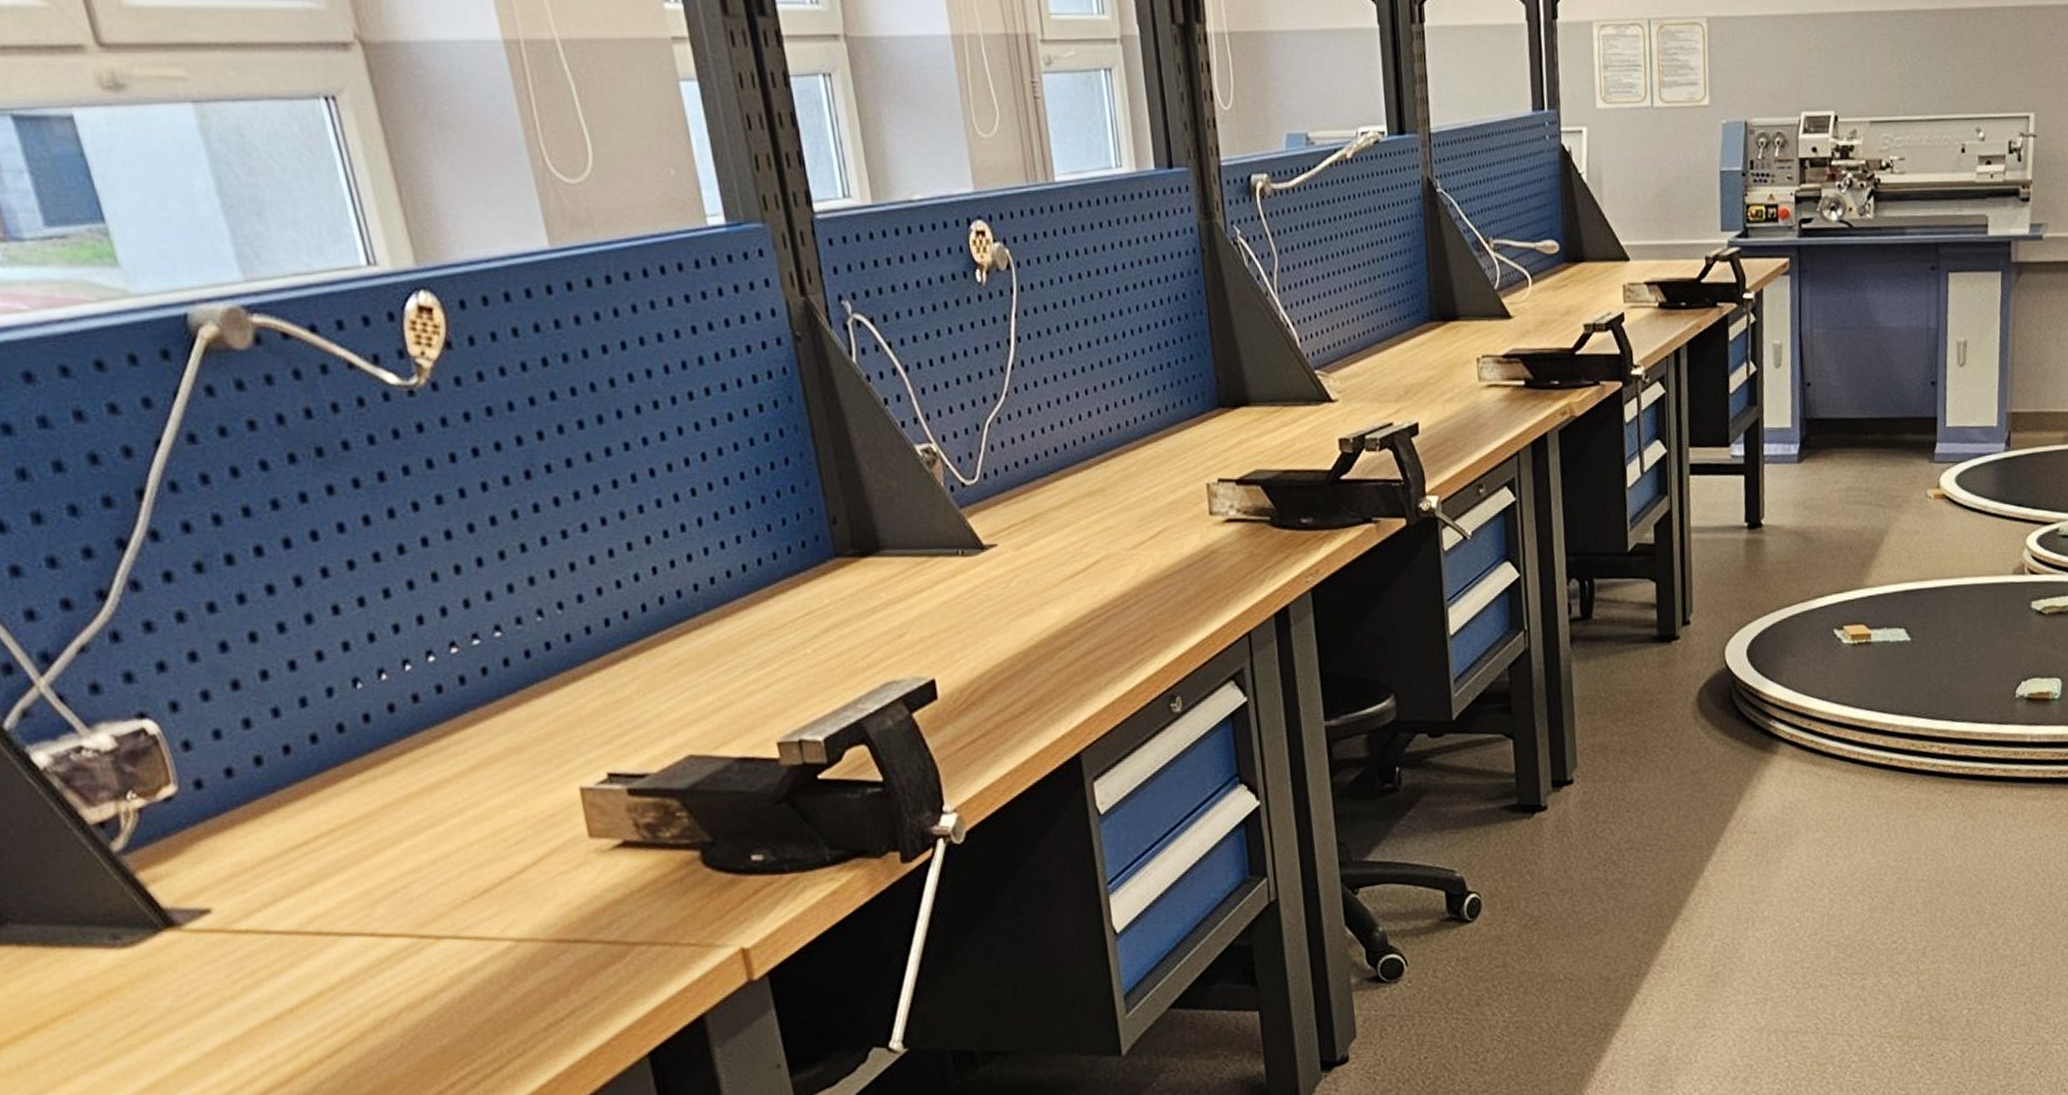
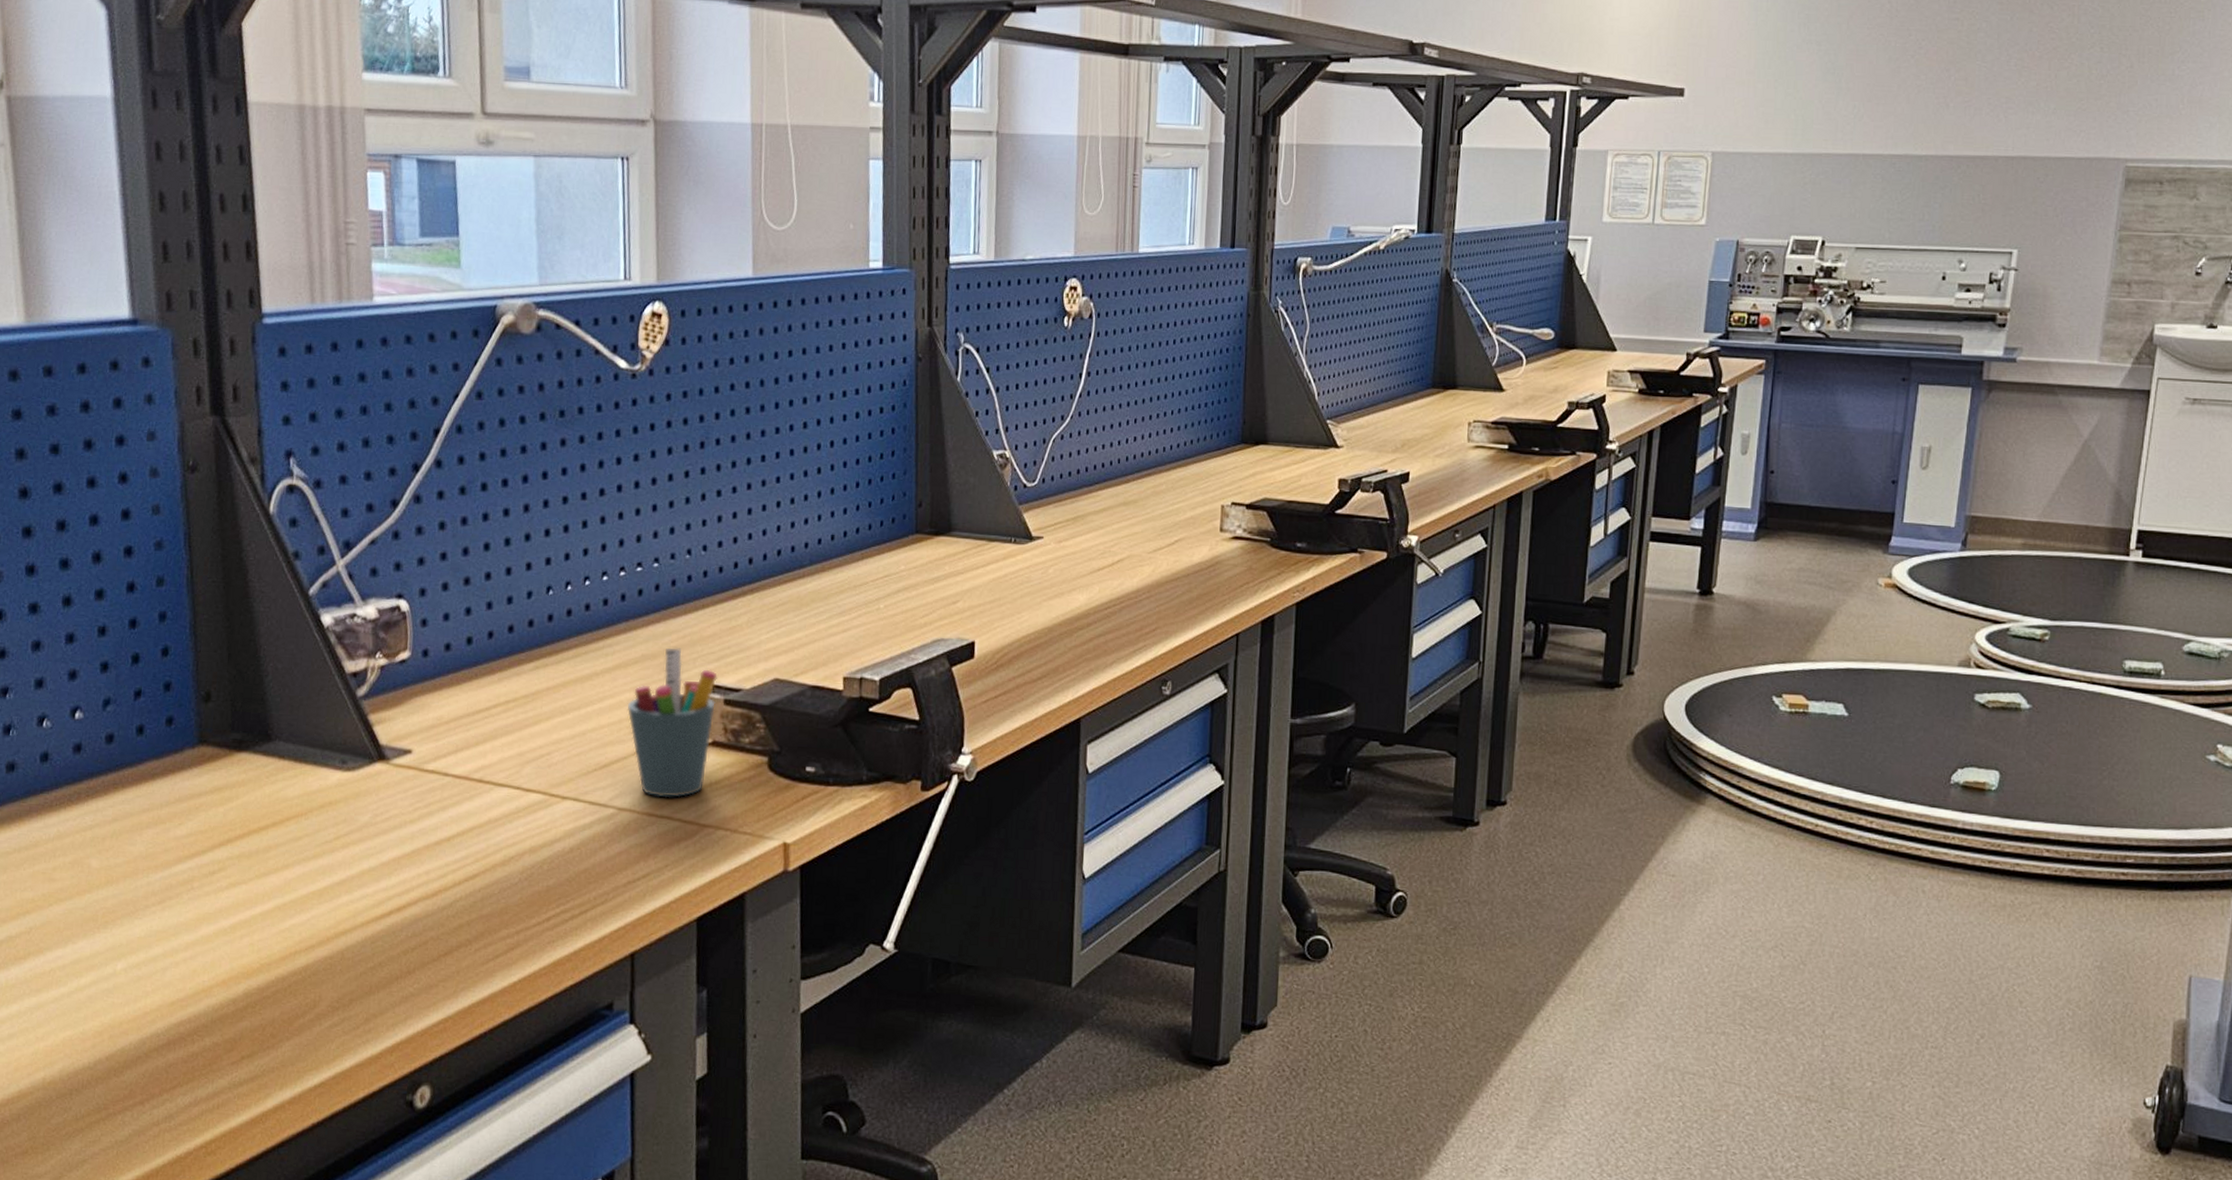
pen holder: none [498,734,623,919] -> present [627,648,717,798]

